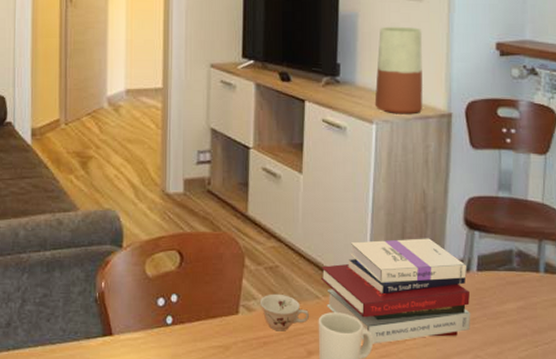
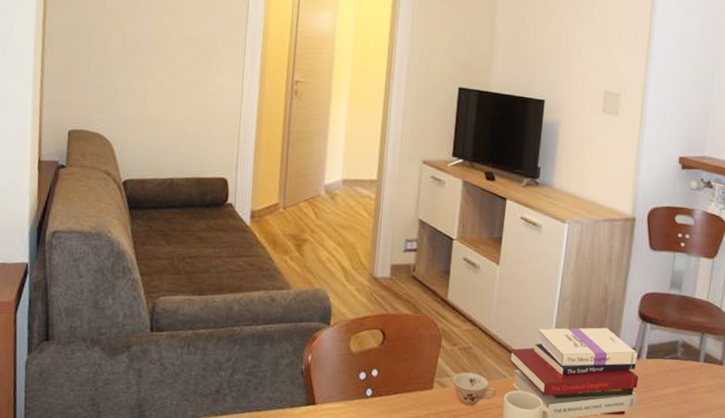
vase: present [374,26,423,115] -> none [568,136,616,217]

